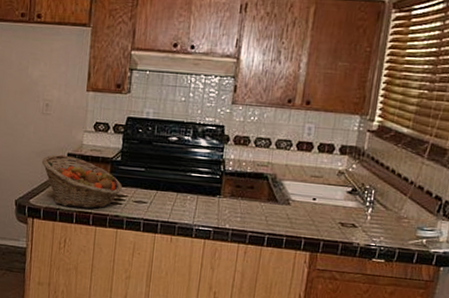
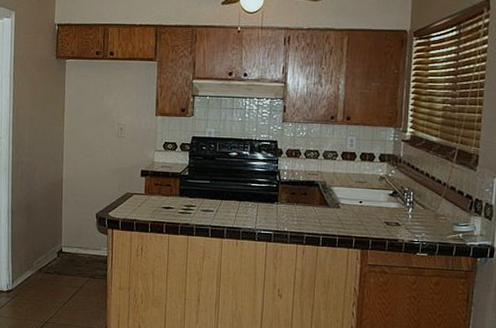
fruit basket: present [41,154,122,209] -> none [118,171,190,219]

